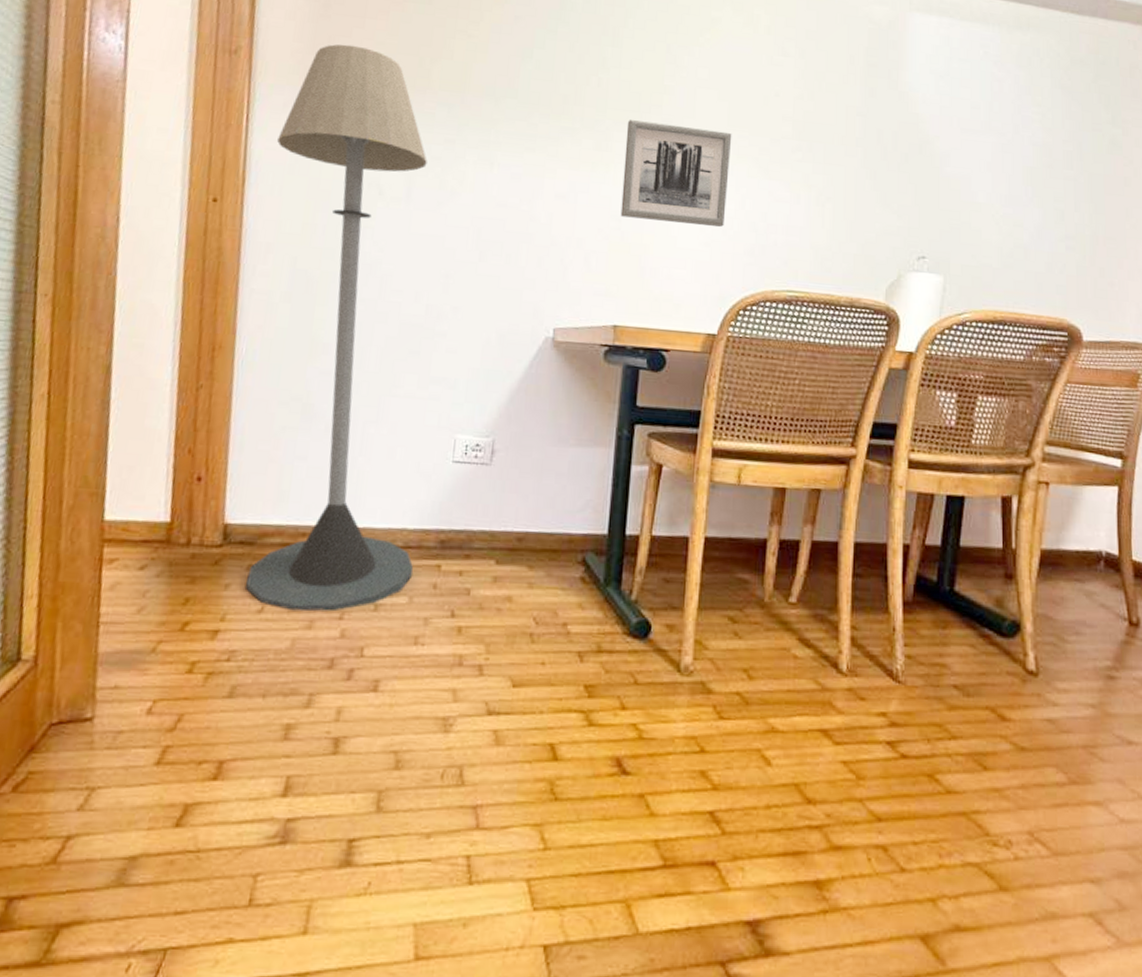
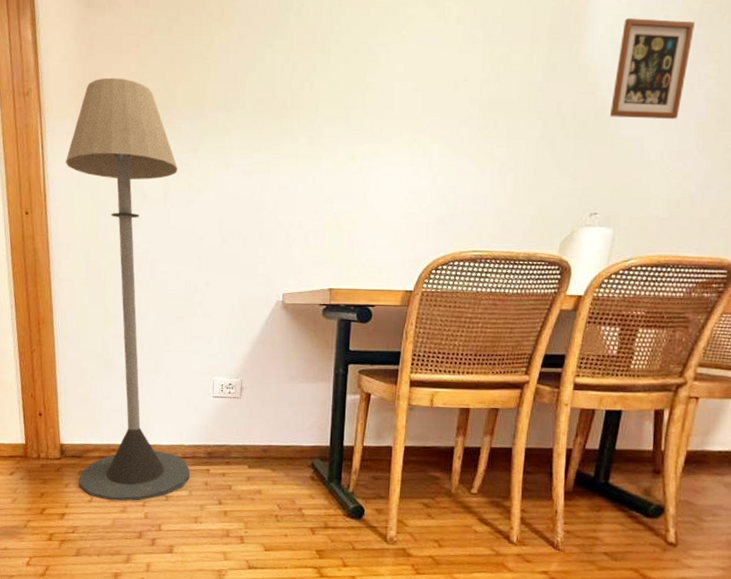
wall art: present [620,119,732,228] -> none [332,115,426,202]
picture frame: none [933,50,1014,161] -> present [609,18,695,119]

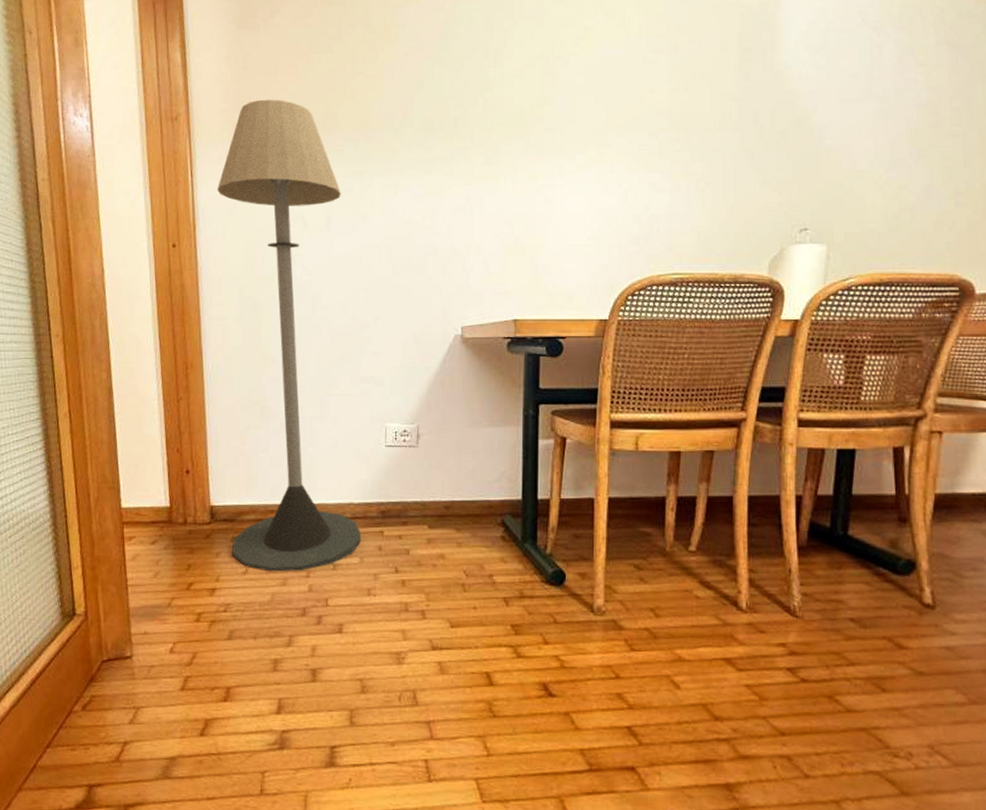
picture frame: present [609,18,695,119] -> none [811,23,895,127]

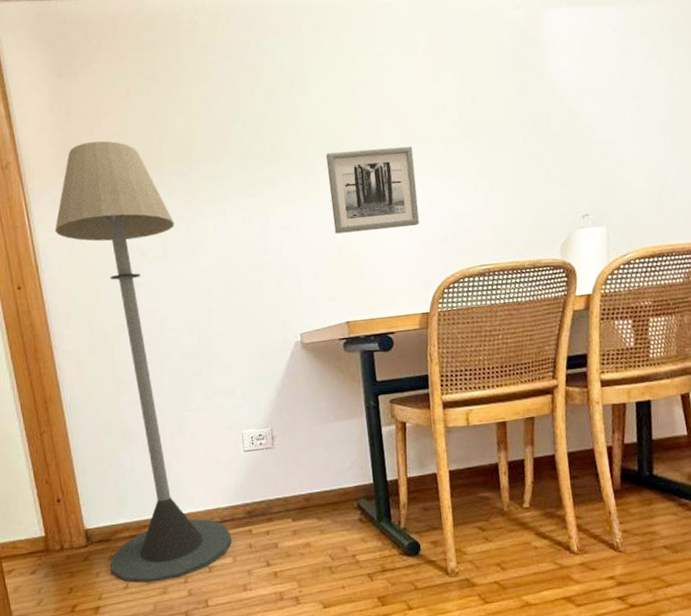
wall art: none [513,132,612,223] -> present [325,146,419,234]

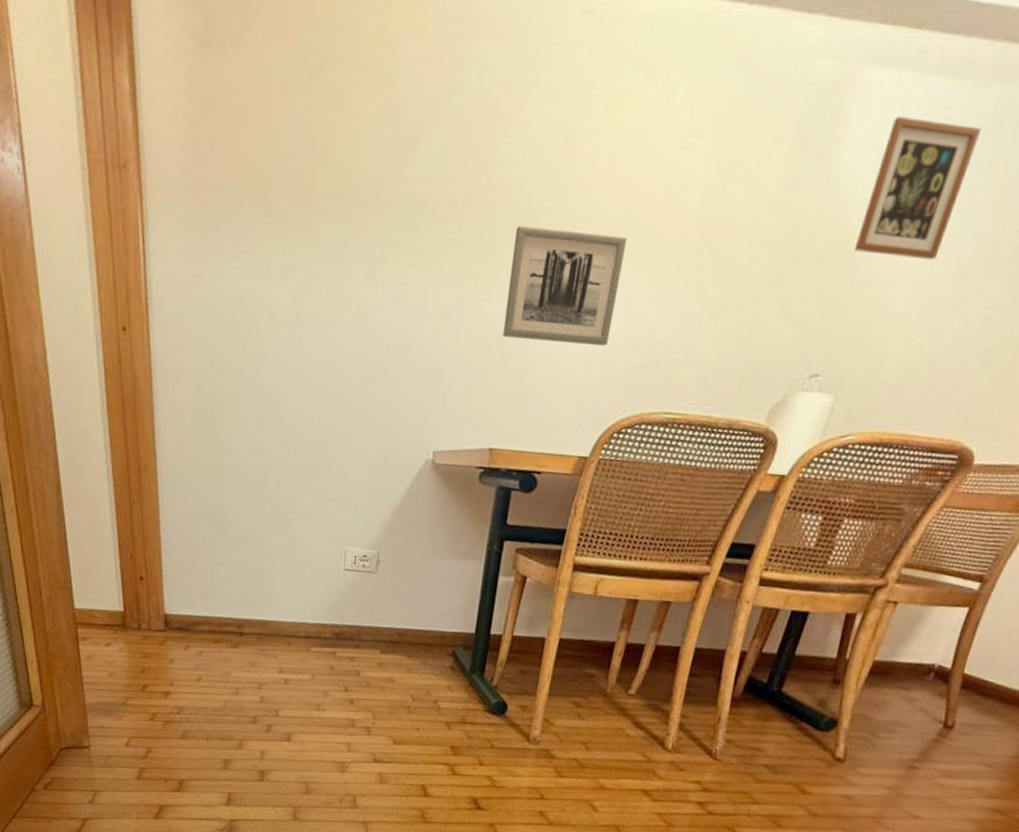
floor lamp: present [55,141,232,583] -> none [173,151,314,683]
picture frame: none [577,32,643,125] -> present [853,117,981,259]

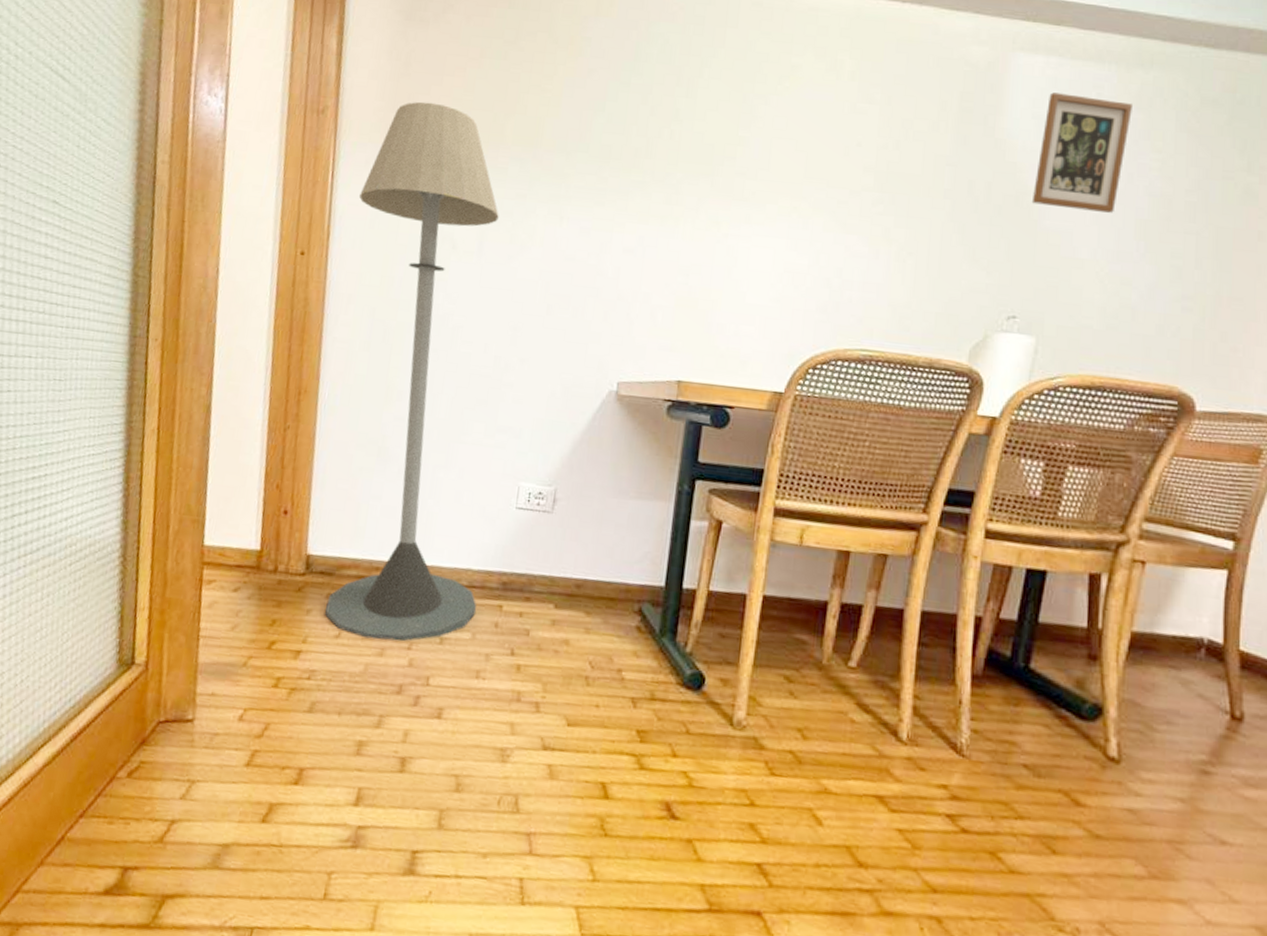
floor lamp: none [173,151,314,683] -> present [325,101,499,642]
wall art: present [502,225,628,347] -> none [688,171,809,283]

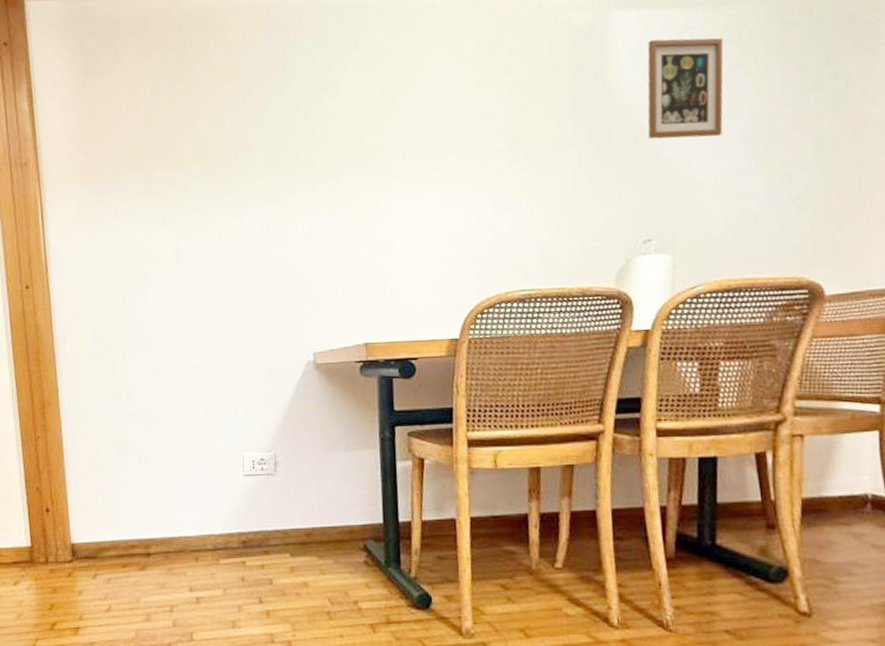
floor lamp: present [325,101,499,642] -> none [68,141,224,608]

